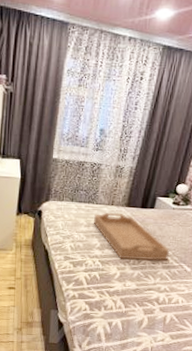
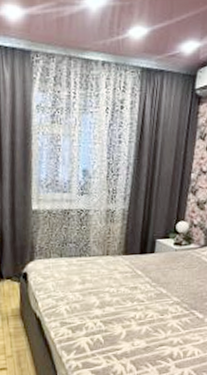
serving tray: present [93,212,170,261] -> none [87,264,178,316]

